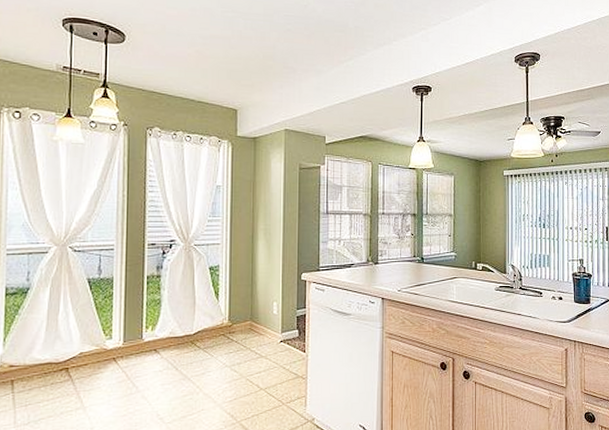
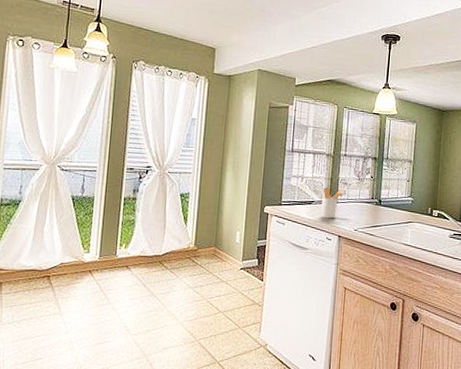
utensil holder: none [362,248,384,281] -> present [321,187,344,219]

